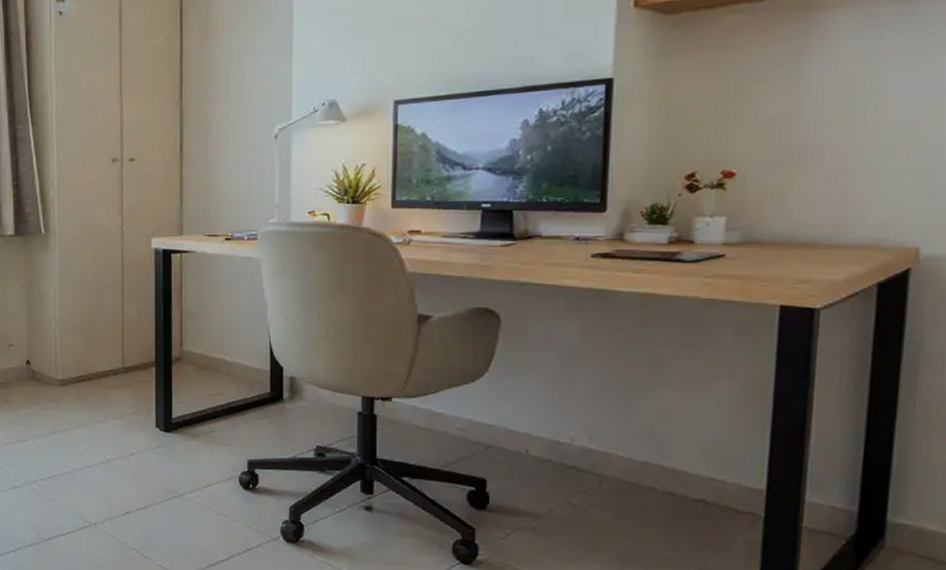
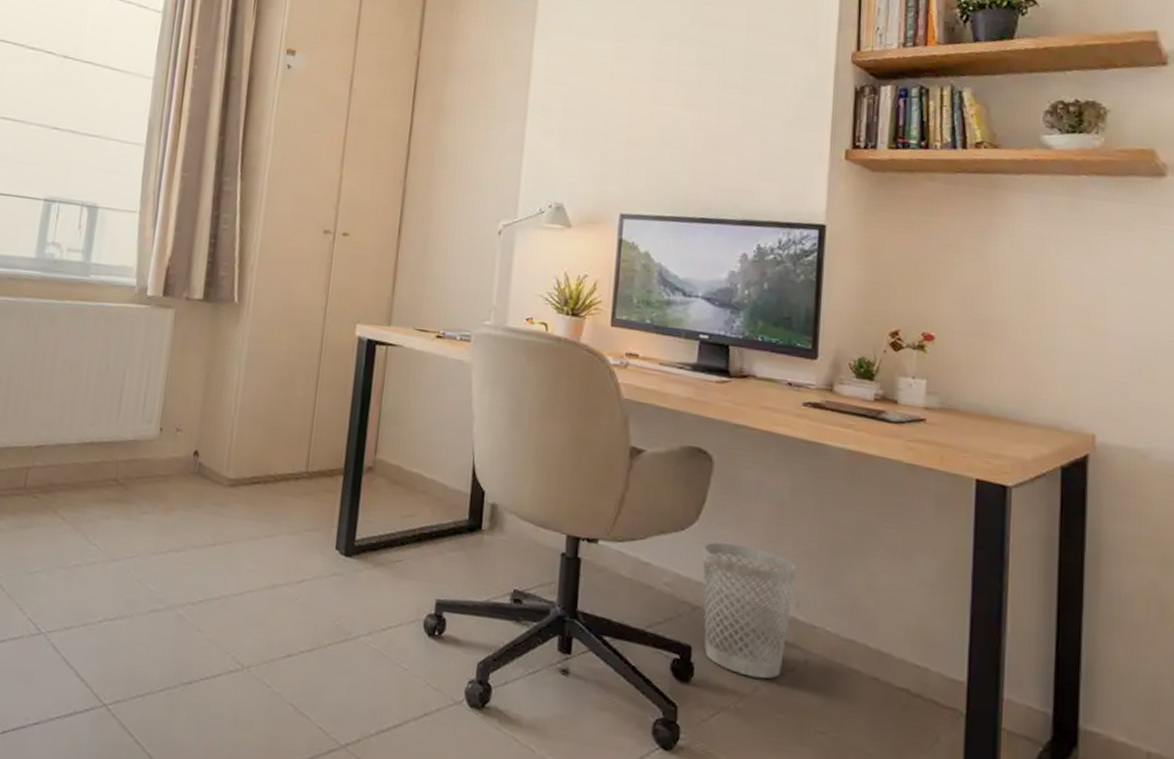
wastebasket: none [493,389,588,501] -> present [702,542,797,679]

